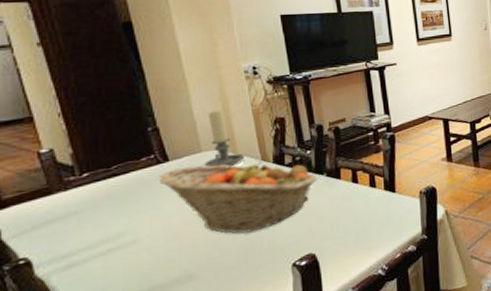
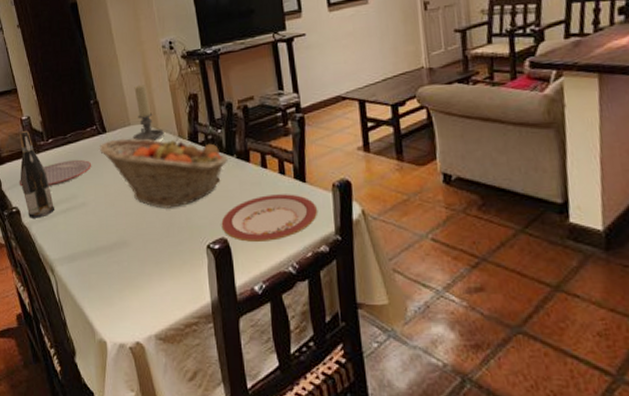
plate: none [31,193,147,233] -> present [19,160,92,187]
wine bottle: none [33,165,88,269] -> present [18,130,54,218]
plate: none [309,204,407,254] -> present [221,194,318,242]

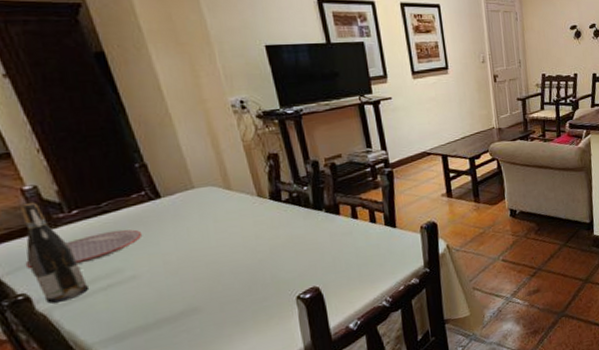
fruit basket: present [100,136,228,208] -> none [152,195,316,269]
candle holder: present [133,85,164,141] -> none [196,145,239,204]
plate: present [221,194,318,242] -> none [311,238,409,287]

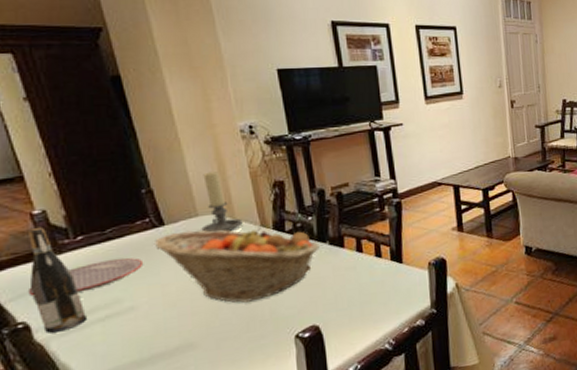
fruit basket: none [152,195,316,269] -> present [155,225,320,303]
candle holder: none [196,145,239,204] -> present [201,172,243,233]

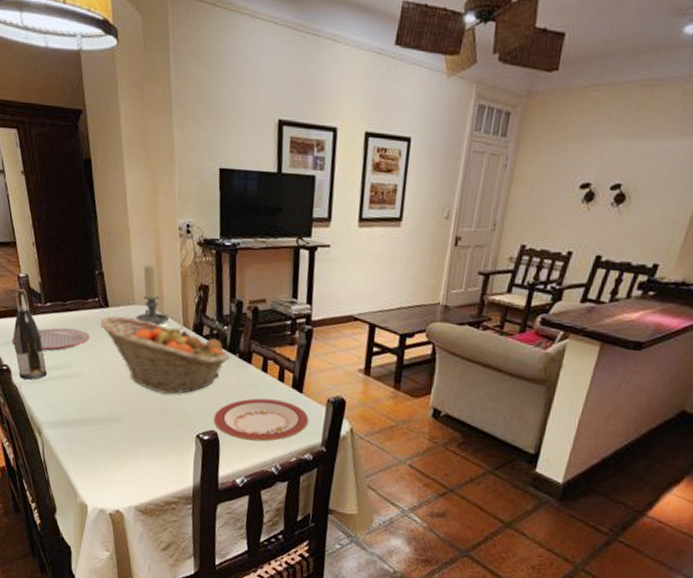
plate: none [312,275,415,326] -> present [213,398,309,442]

